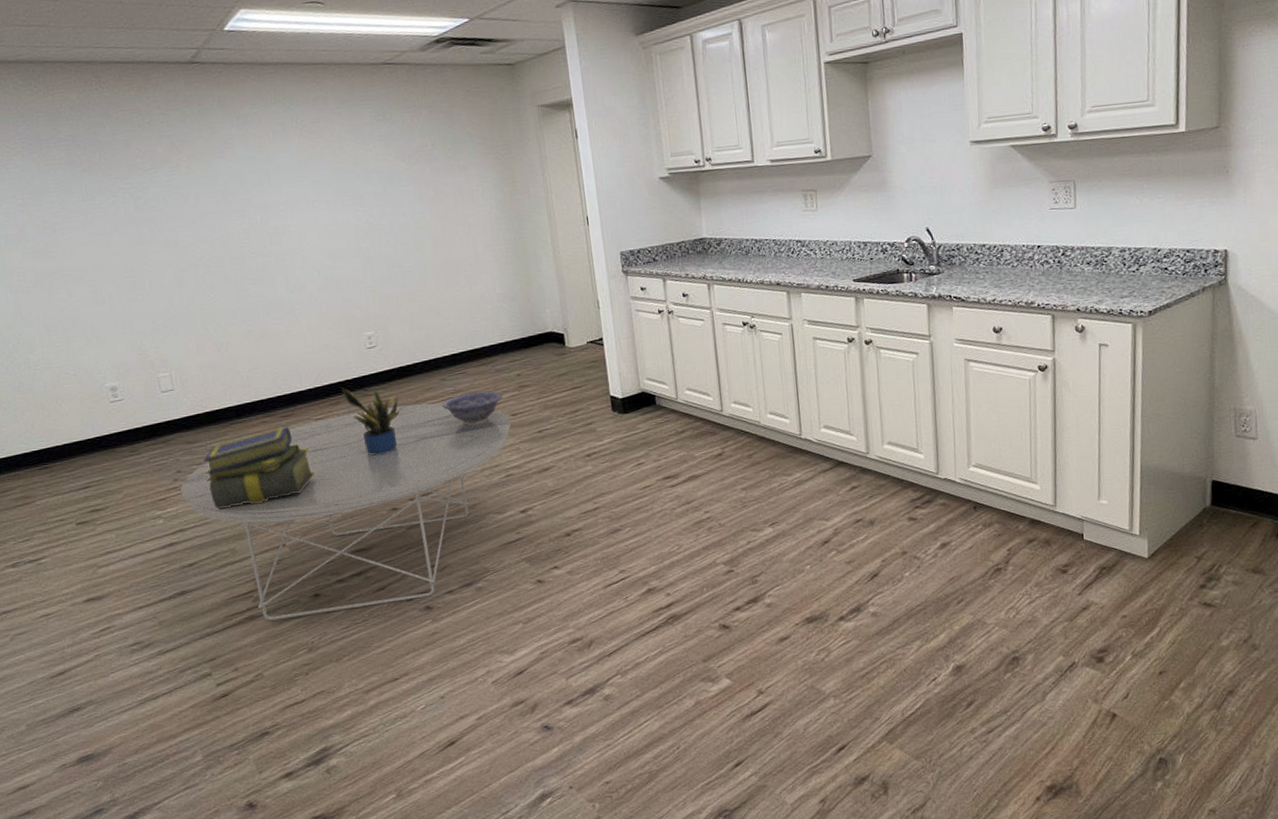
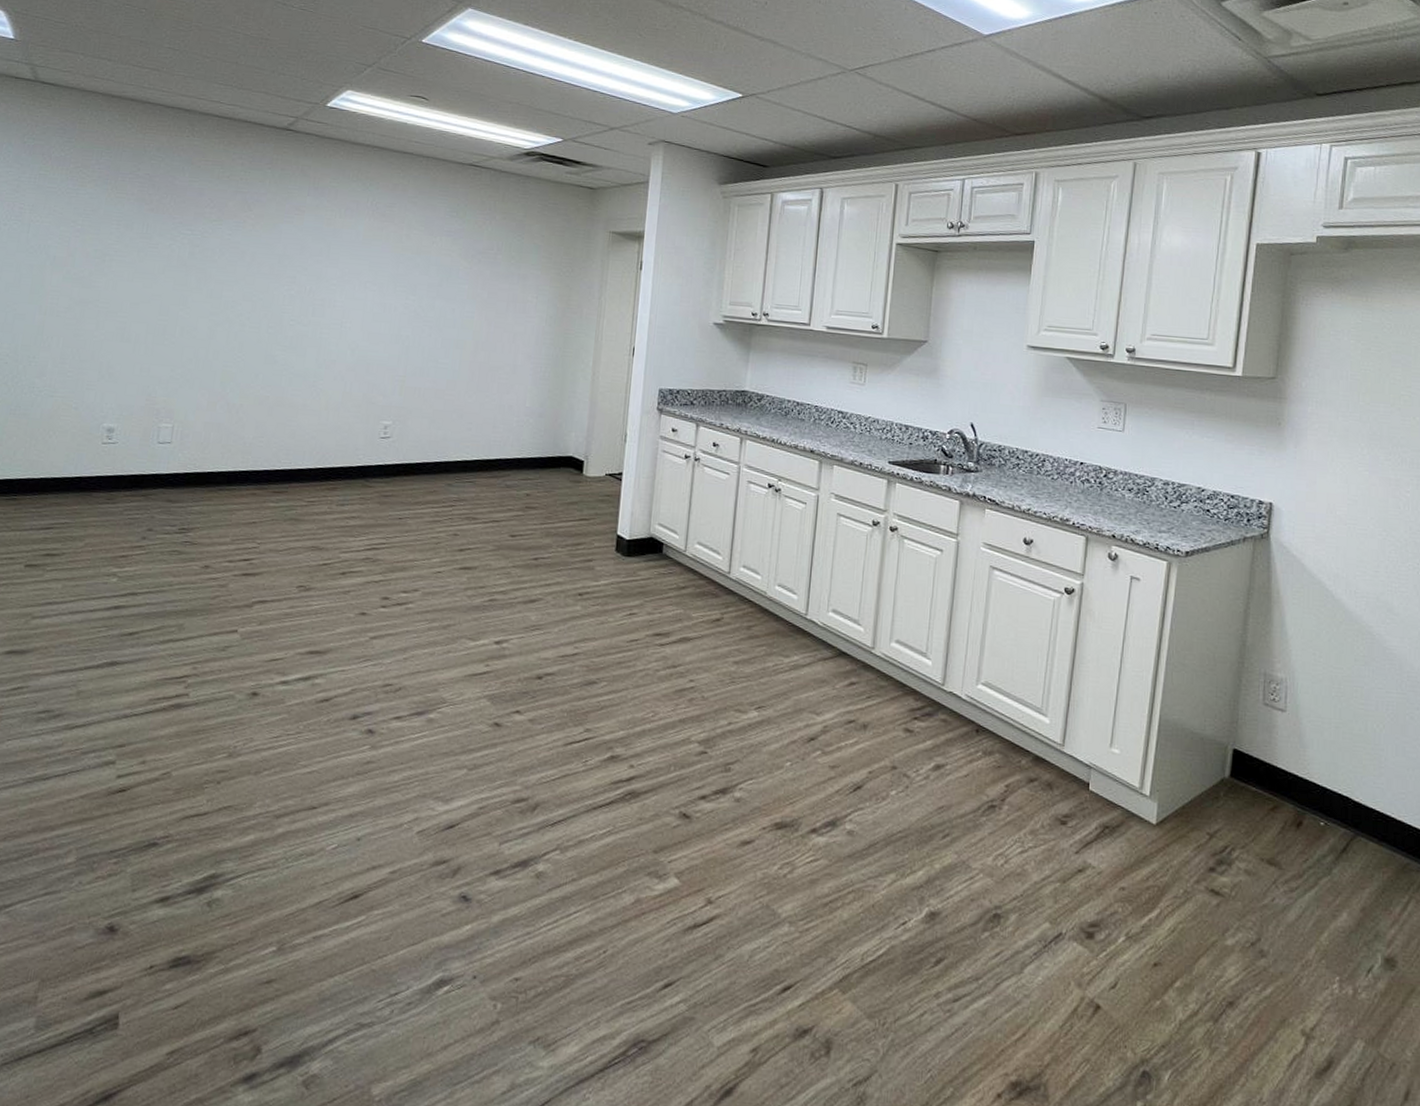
coffee table: present [180,403,511,621] -> none [144,502,507,719]
stack of books: present [203,427,315,509] -> none [175,503,292,580]
potted plant: present [342,387,401,456] -> none [343,473,398,553]
decorative bowl: present [442,390,503,425] -> none [441,503,506,539]

